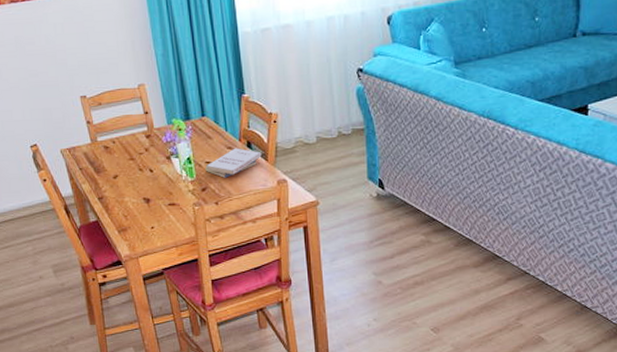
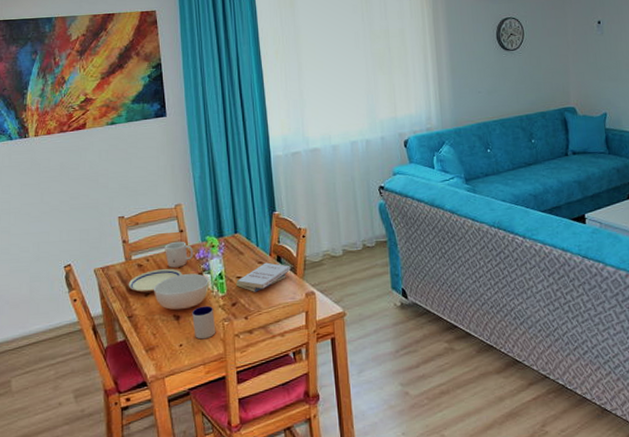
plate: none [96,151,150,176] -> present [128,268,182,294]
bowl: none [121,157,178,194] -> present [153,273,209,311]
mug: none [130,123,161,151] -> present [164,241,194,268]
mug: none [162,190,187,223] -> present [192,306,216,340]

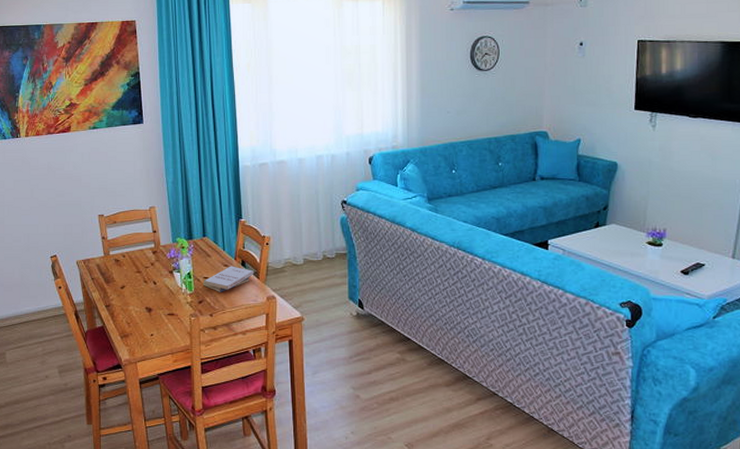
plate: present [128,268,182,294] -> none [106,264,155,286]
bowl: present [153,273,209,311] -> none [128,271,178,303]
mug: present [164,241,194,268] -> none [139,240,166,264]
mug: present [192,306,216,340] -> none [162,301,184,331]

